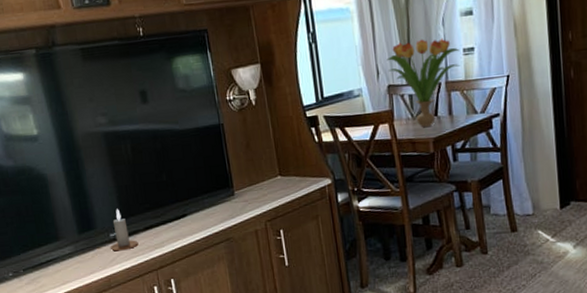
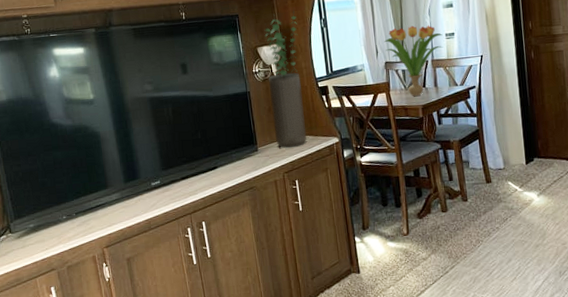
candle: present [110,208,139,252] -> none [151,161,176,198]
vase: none [239,21,294,191] -> present [264,9,307,148]

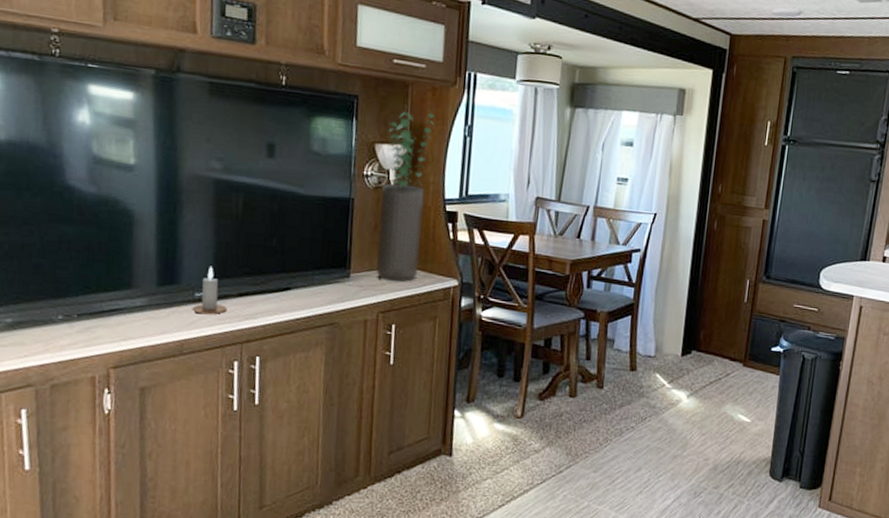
candle: none [151,161,176,198] -> present [191,266,227,315]
flower arrangement: present [384,25,443,96] -> none [540,157,614,247]

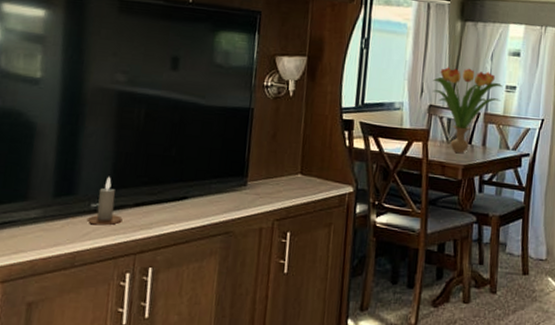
vase: present [376,104,435,282] -> none [273,19,333,189]
flower arrangement: none [540,157,614,247] -> present [433,67,503,153]

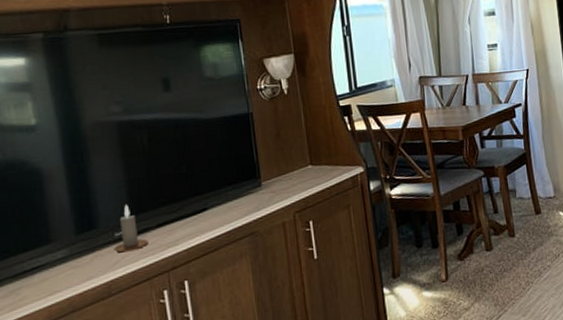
flower arrangement: present [433,67,503,153] -> none [418,34,485,116]

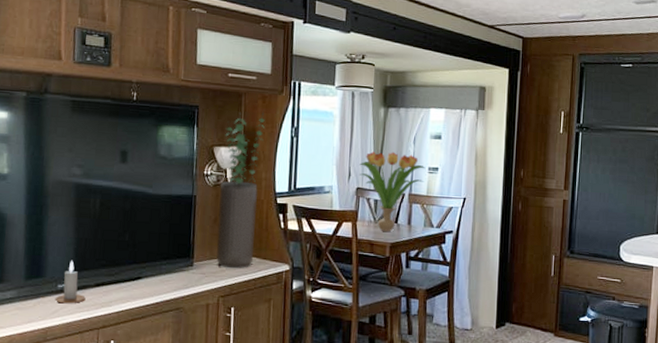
vase: none [272,14,325,181] -> present [216,111,265,268]
flower arrangement: none [418,34,485,116] -> present [359,151,425,232]

